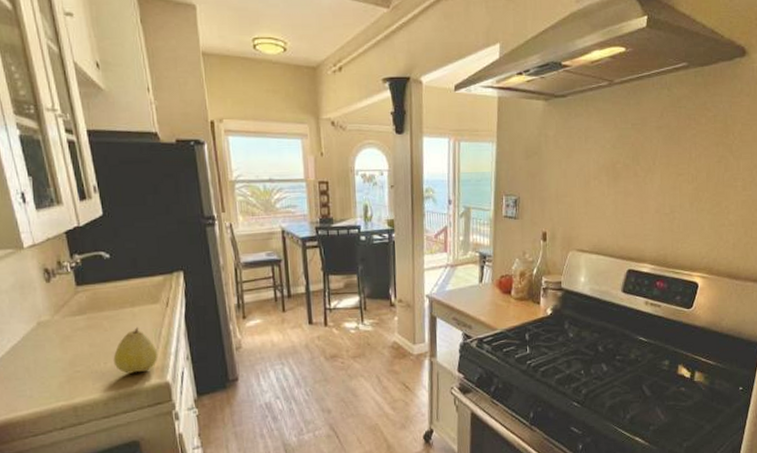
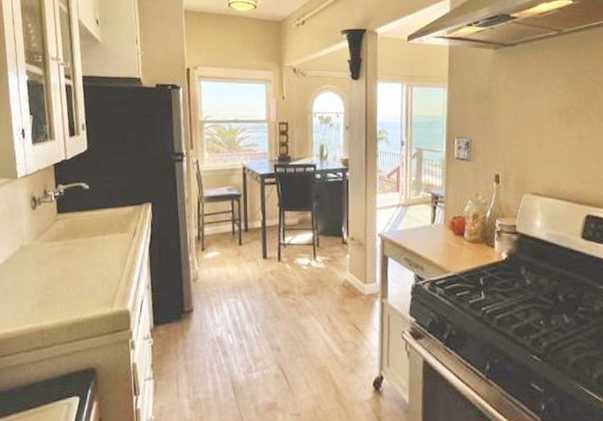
fruit: present [113,327,159,374] -> none [81,255,122,300]

